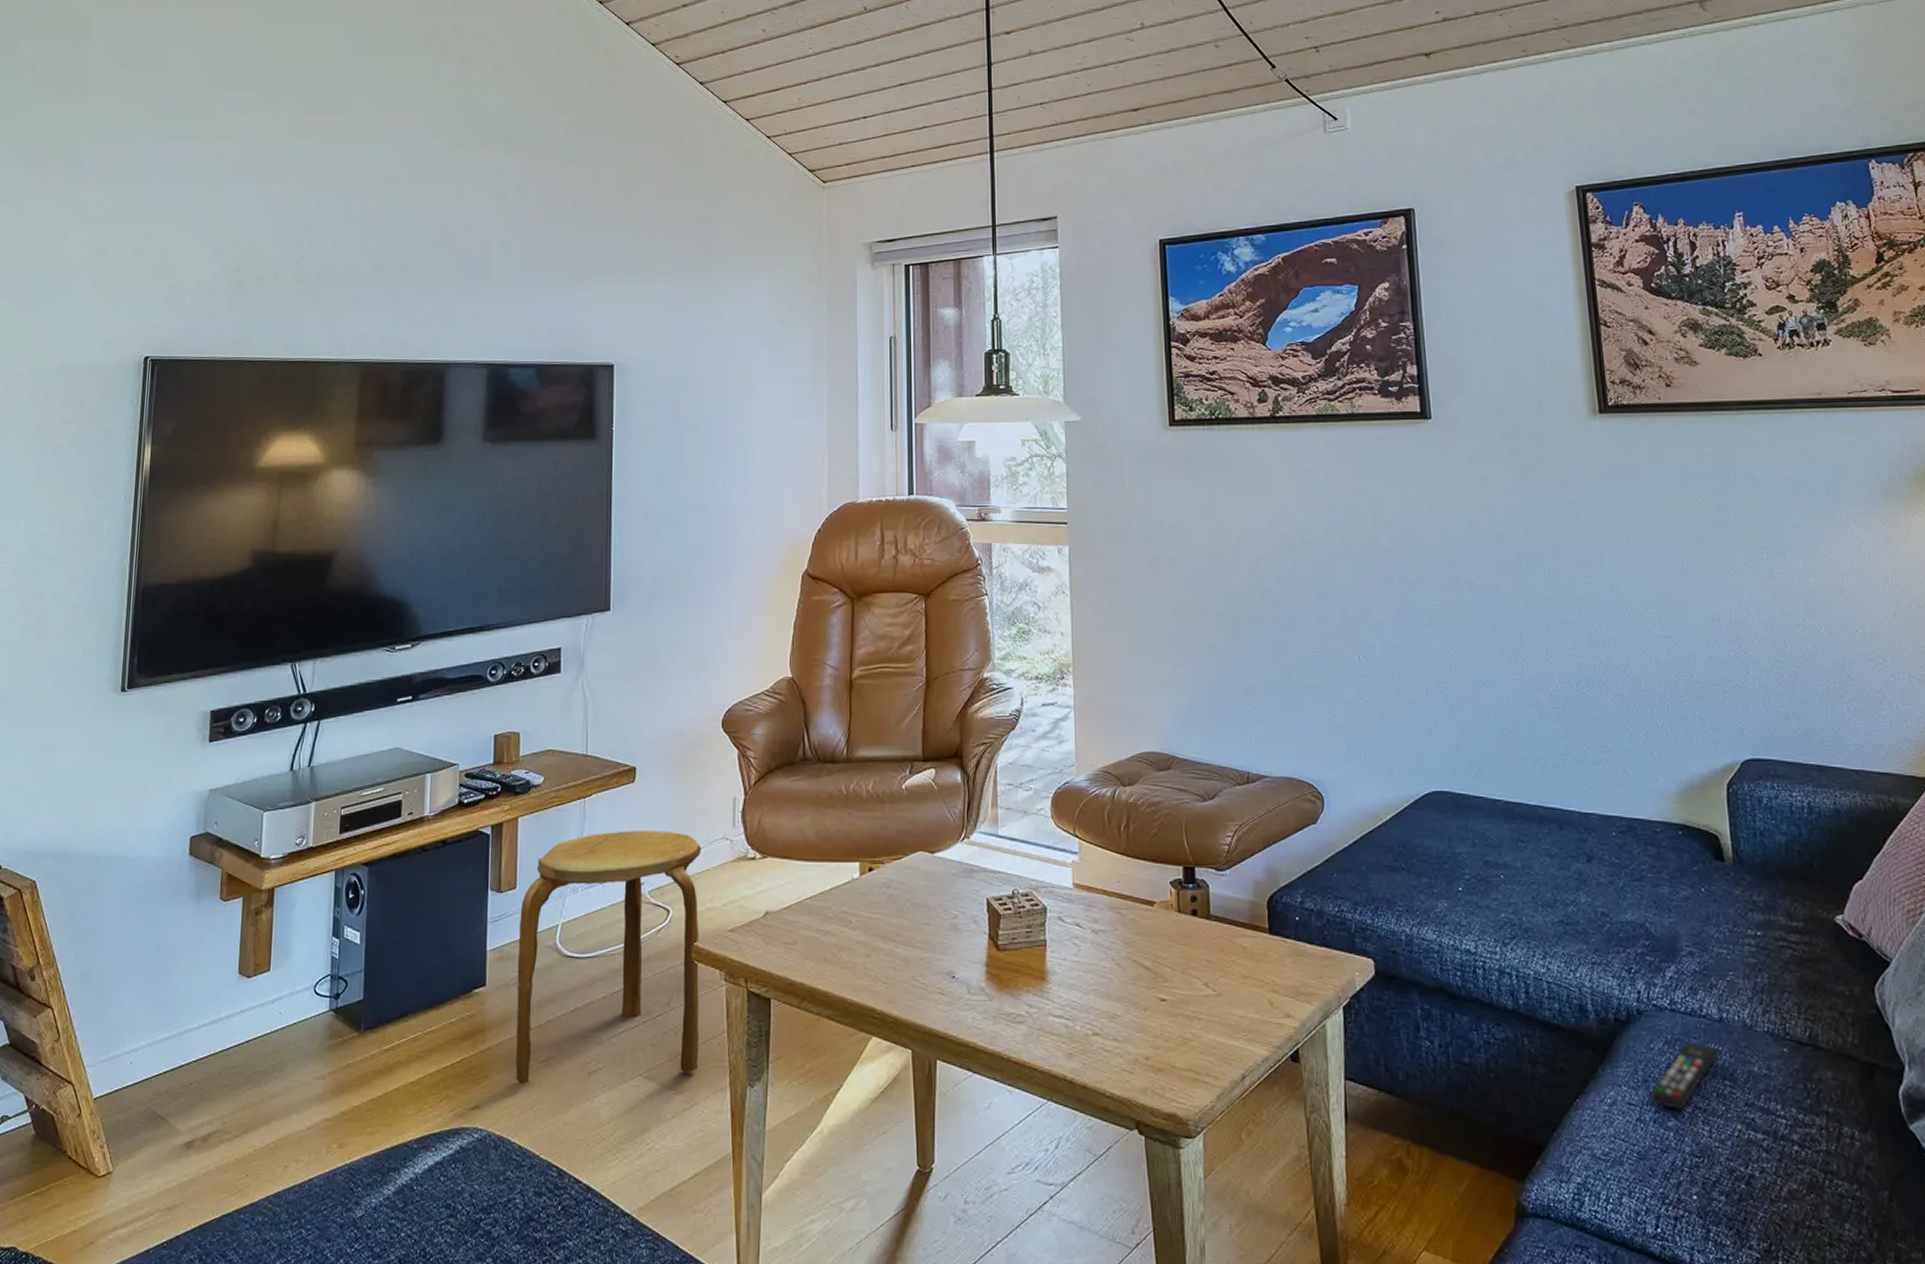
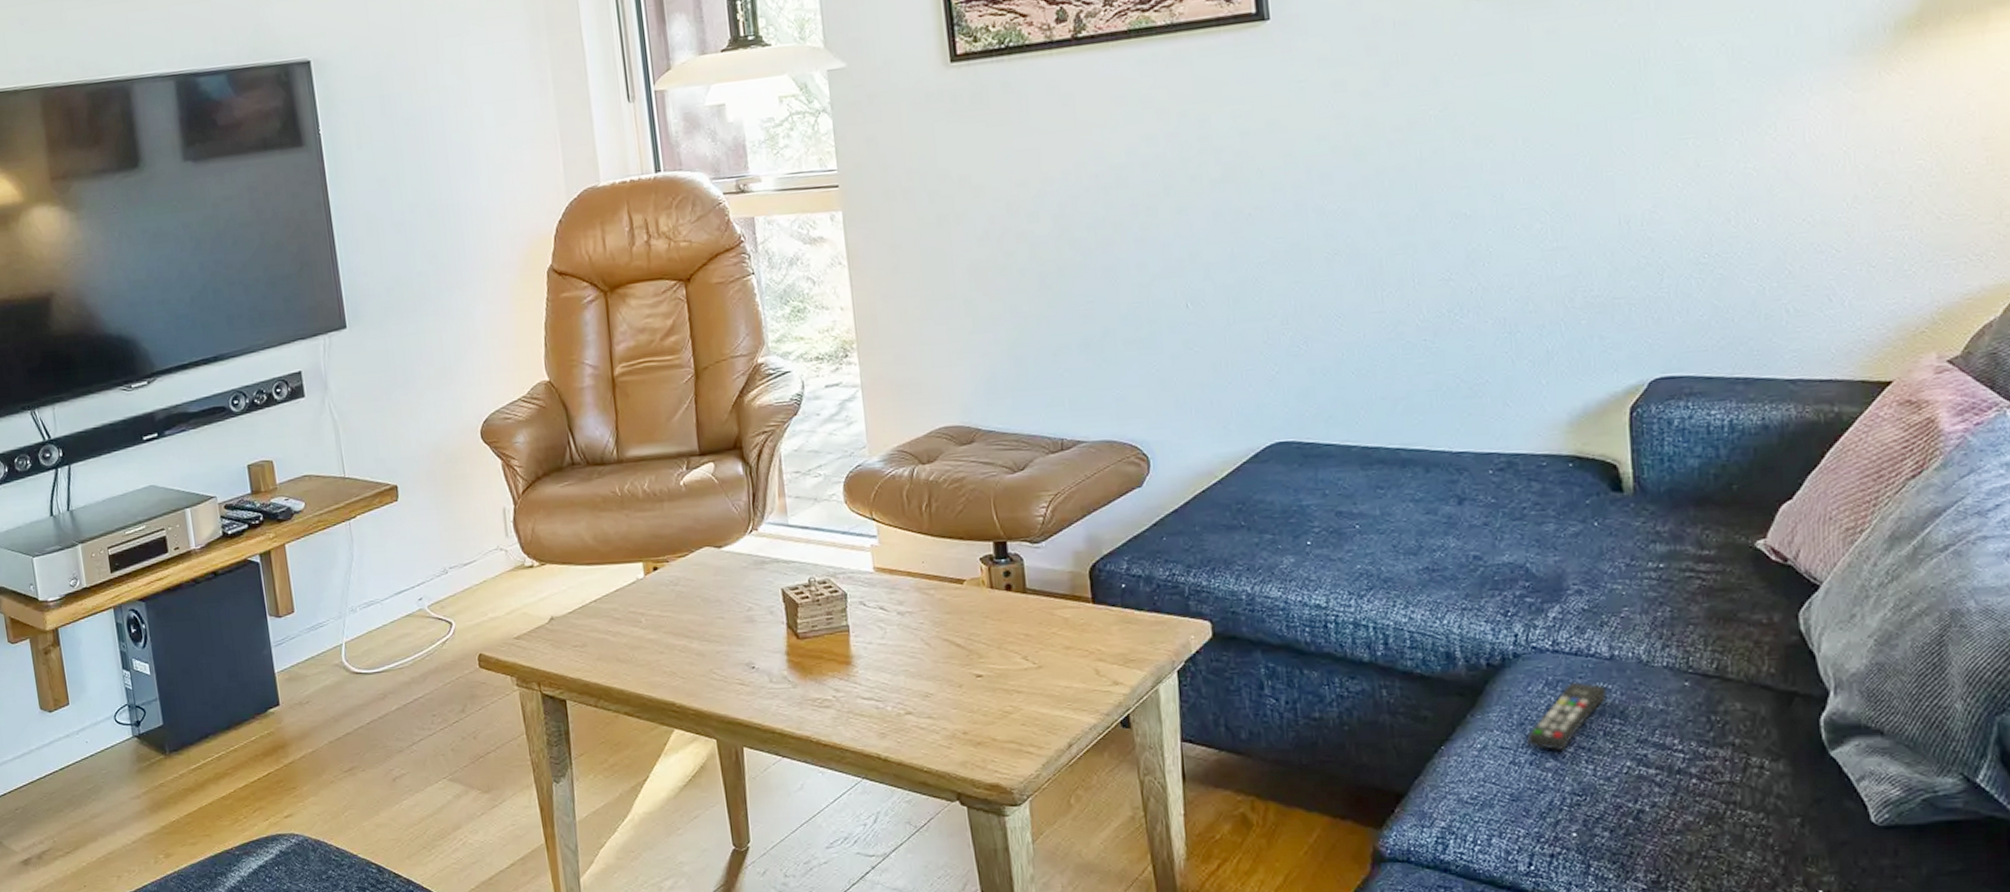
stool: present [515,831,702,1085] -> none [302,546,501,793]

